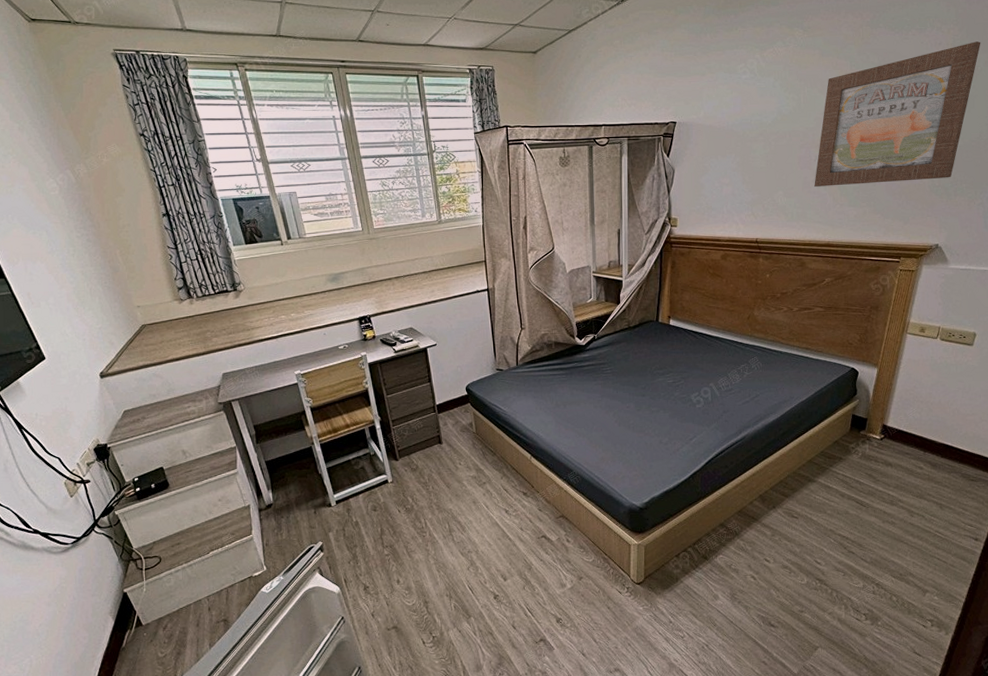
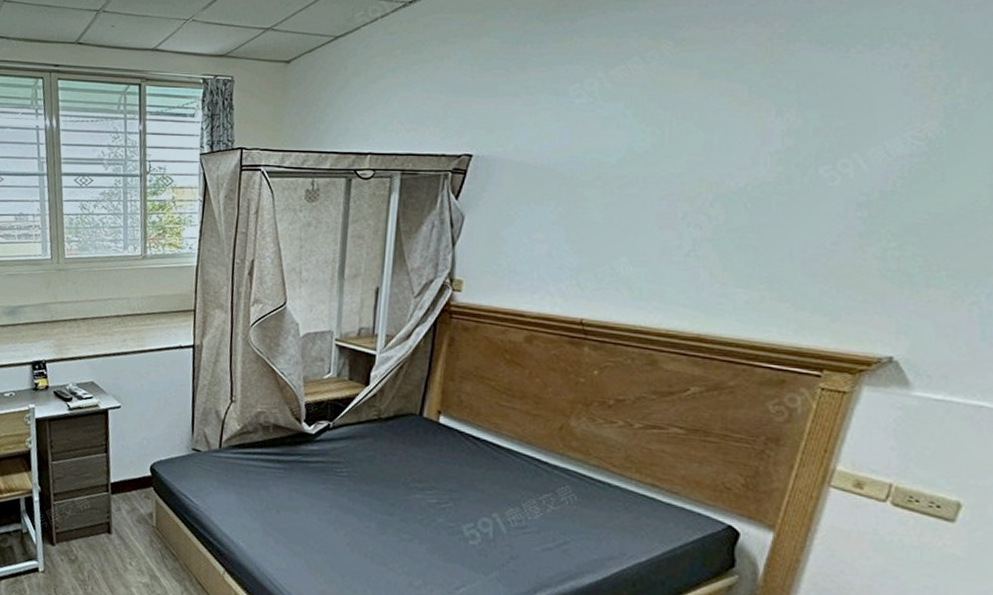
wall art: present [814,41,981,188] -> none [679,64,981,260]

